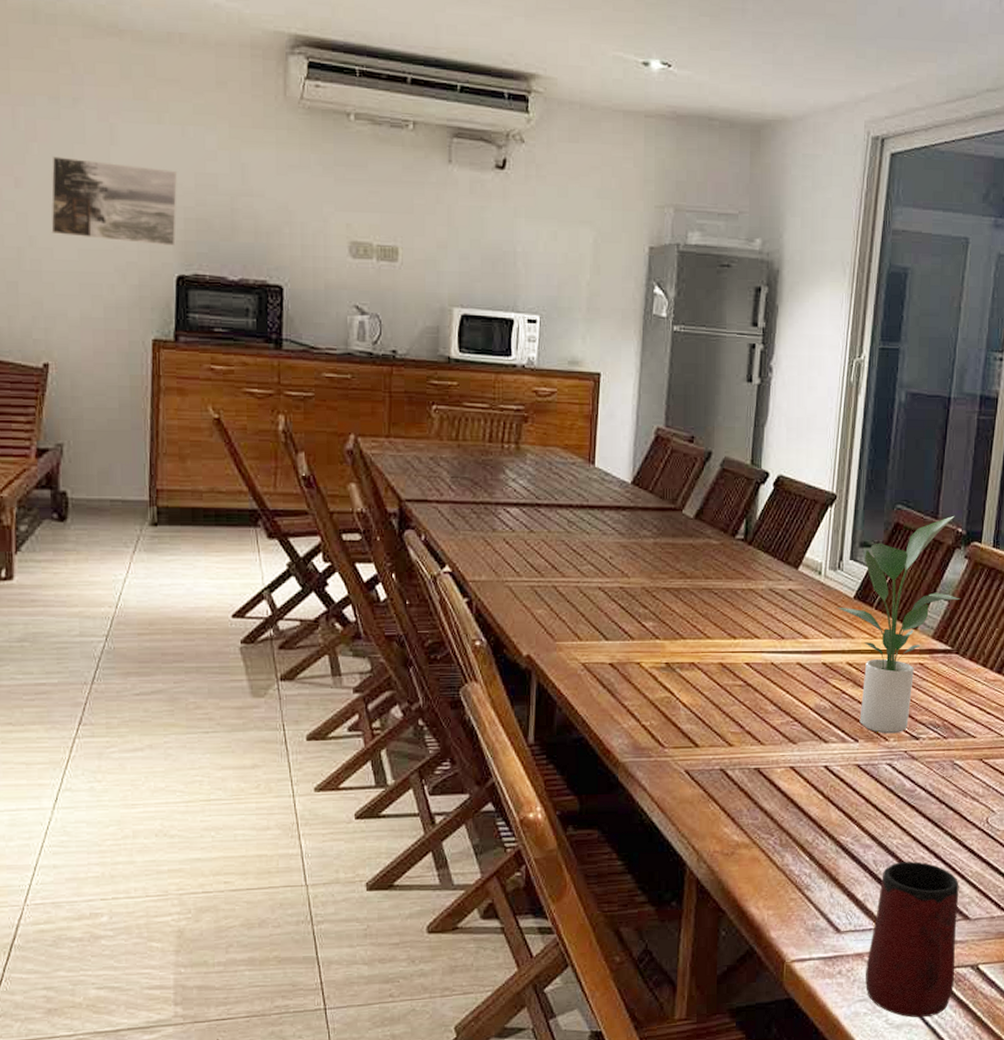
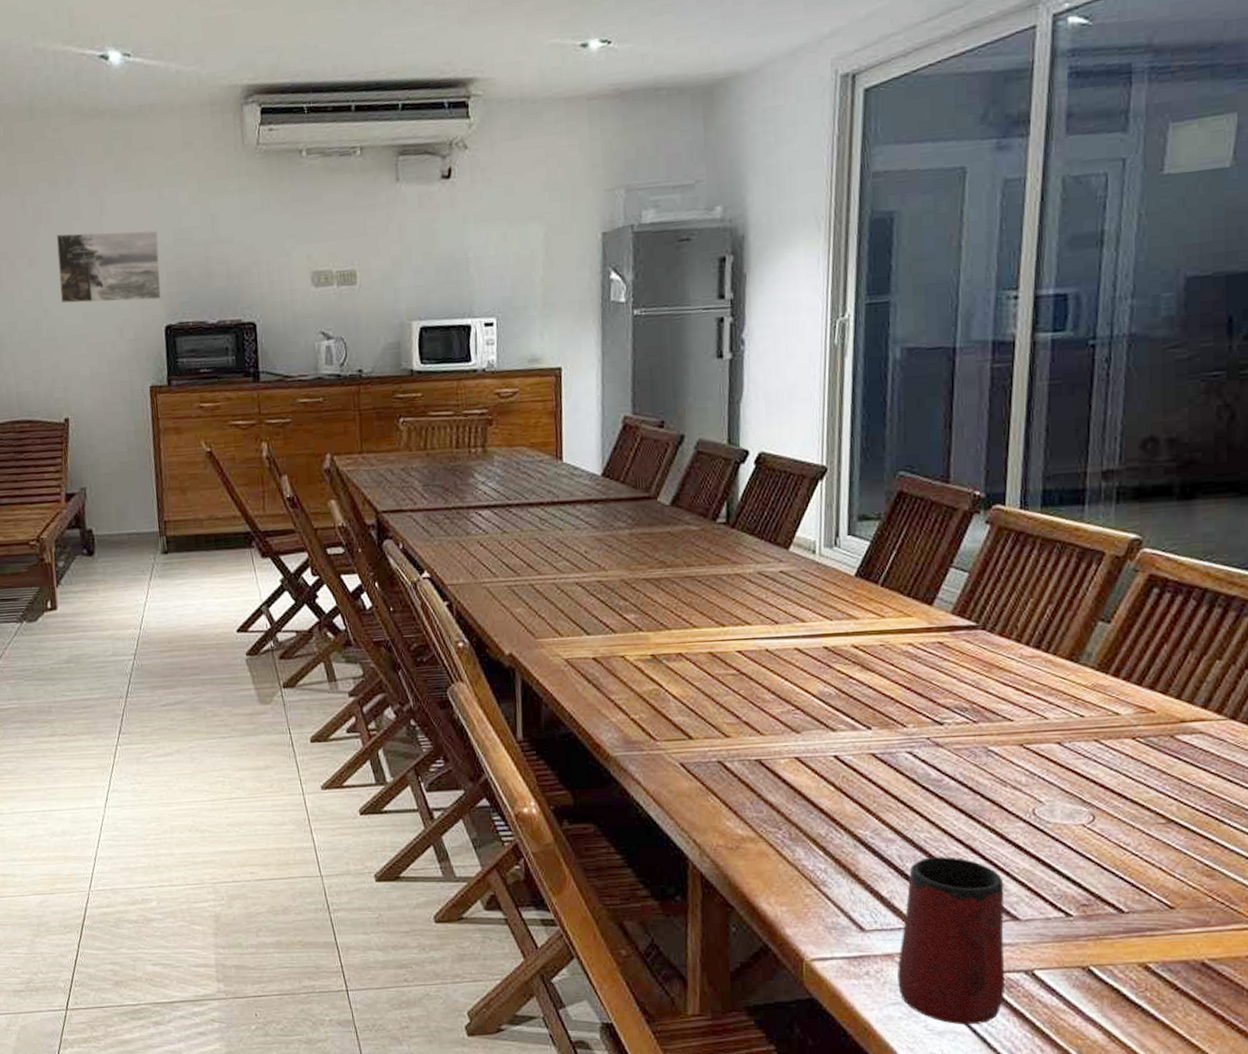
potted plant: present [836,516,961,734] -> none [835,478,984,720]

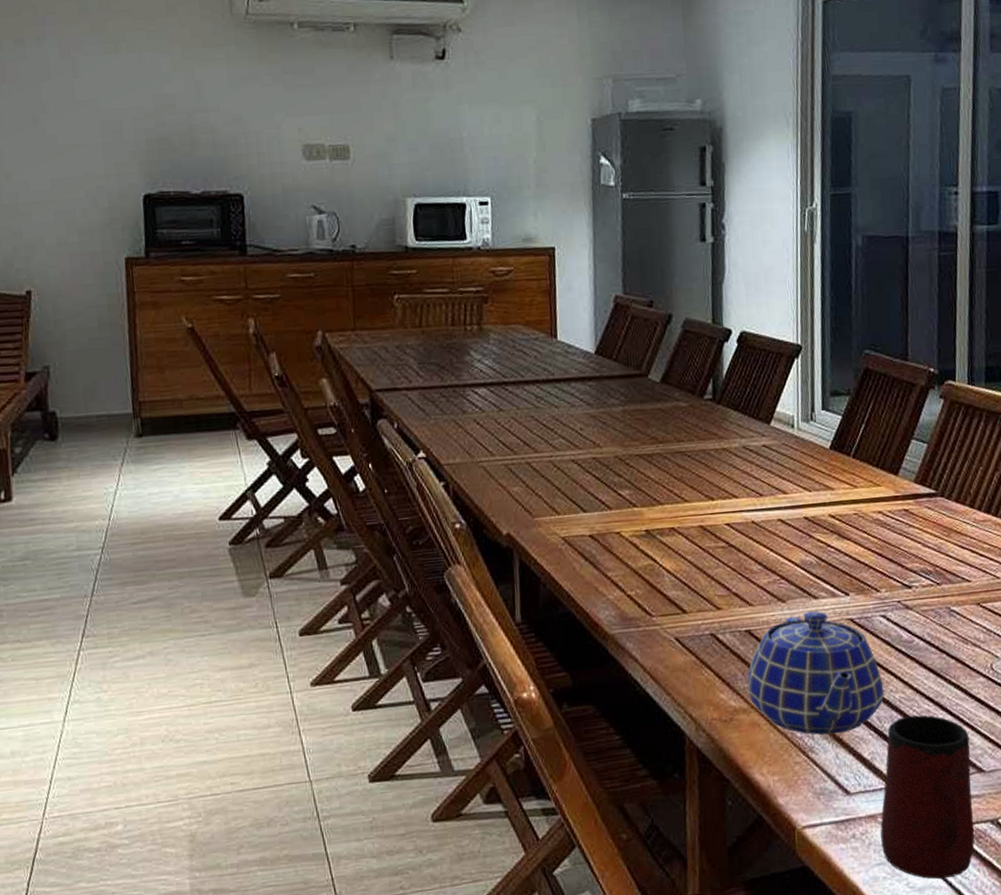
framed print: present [55,230,162,304] -> none [21,94,140,168]
teapot: none [756,744,907,870] -> present [747,611,884,735]

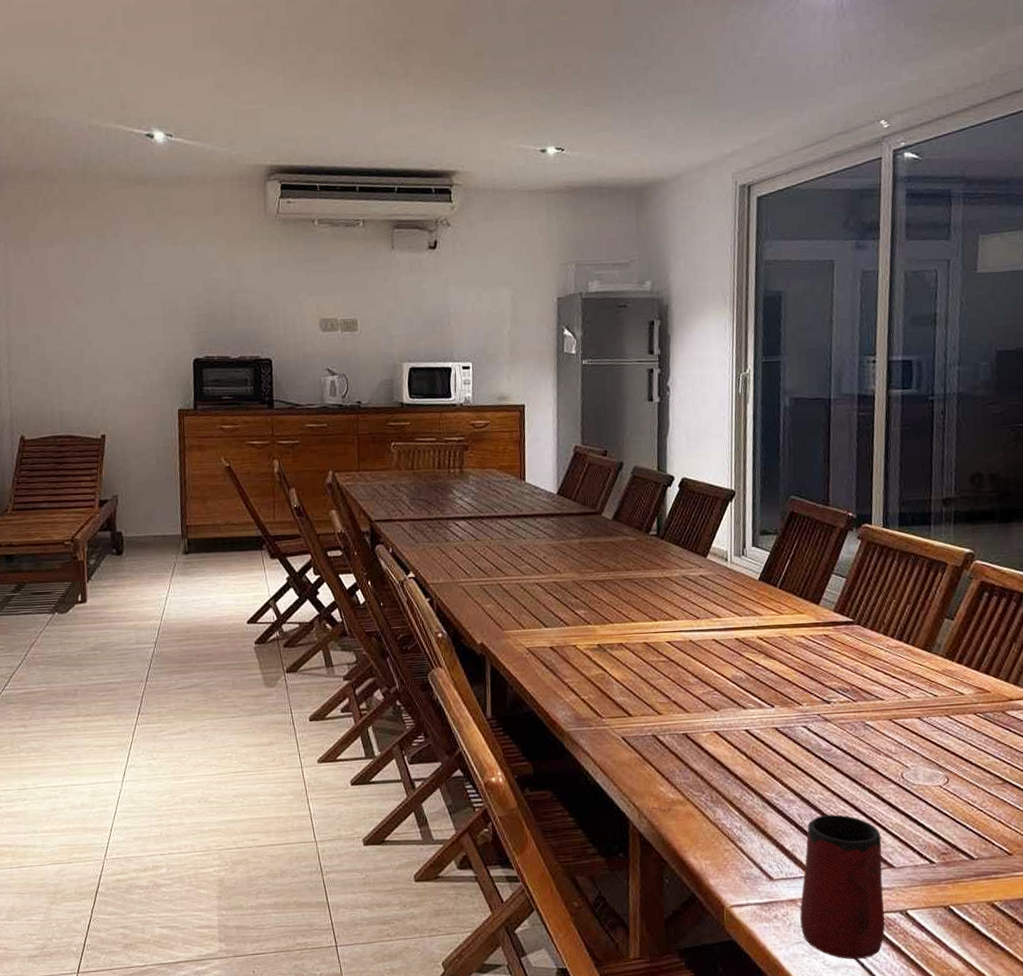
teapot: present [747,611,884,735] -> none [683,720,805,828]

